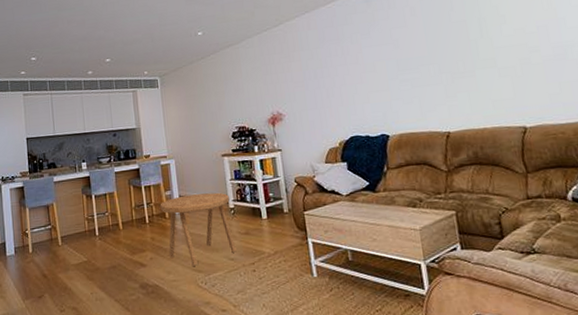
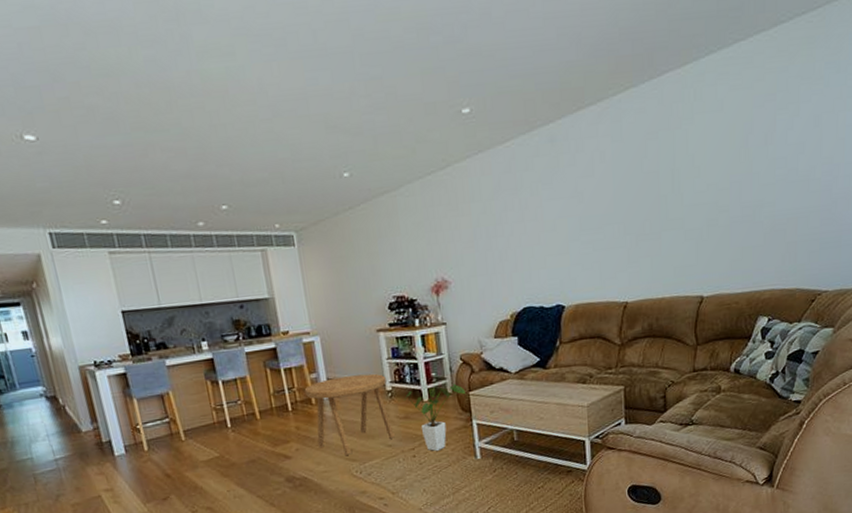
house plant: none [245,203,300,268] -> present [404,383,465,452]

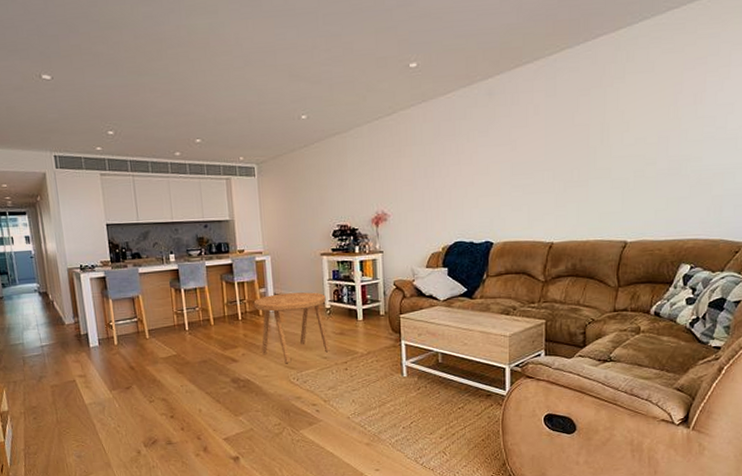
house plant: present [404,383,465,452] -> none [341,306,396,367]

